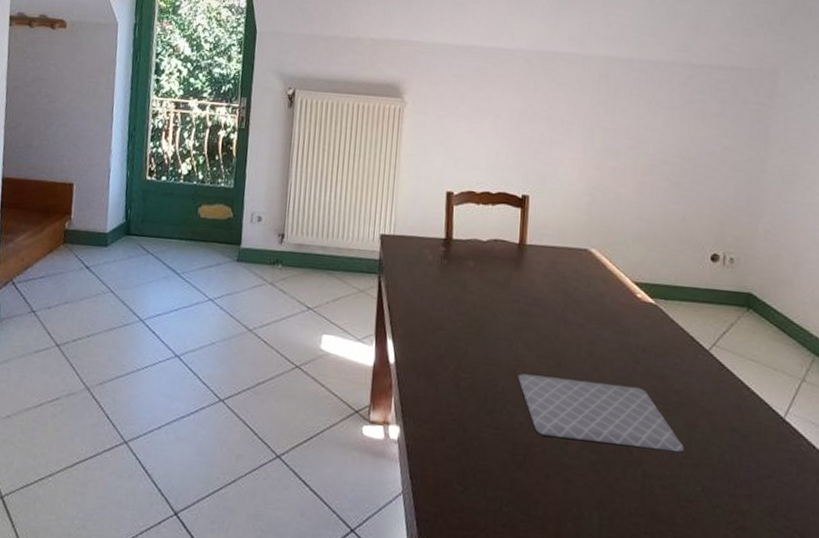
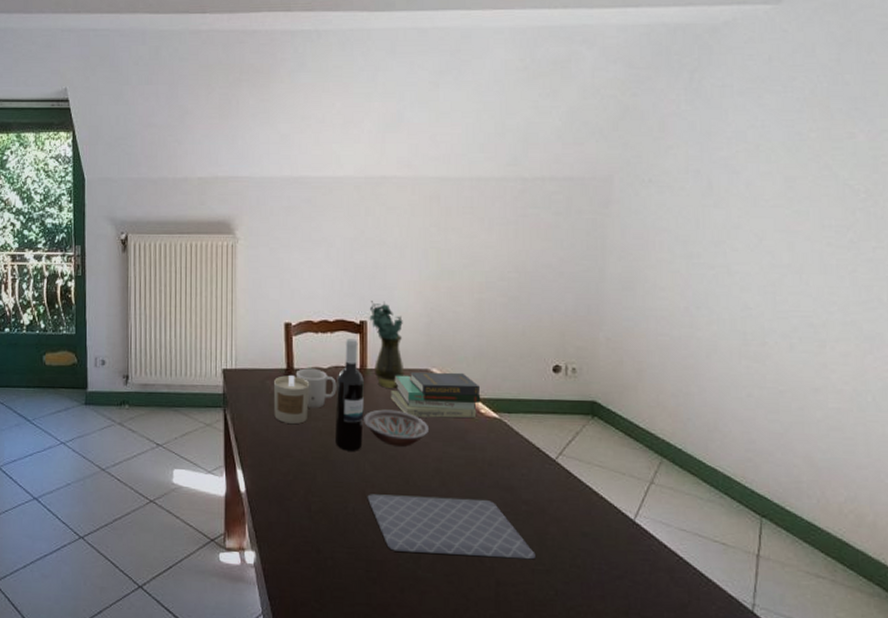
candle: none [429,245,468,296] -> present [273,375,310,424]
mug: none [454,239,495,281] -> present [295,368,337,408]
wine bottle: none [489,211,522,329] -> present [335,337,364,451]
bowl: none [519,286,585,327] -> present [364,409,430,447]
vase: none [531,175,565,266] -> present [369,301,405,388]
books: none [547,251,638,302] -> present [390,372,481,418]

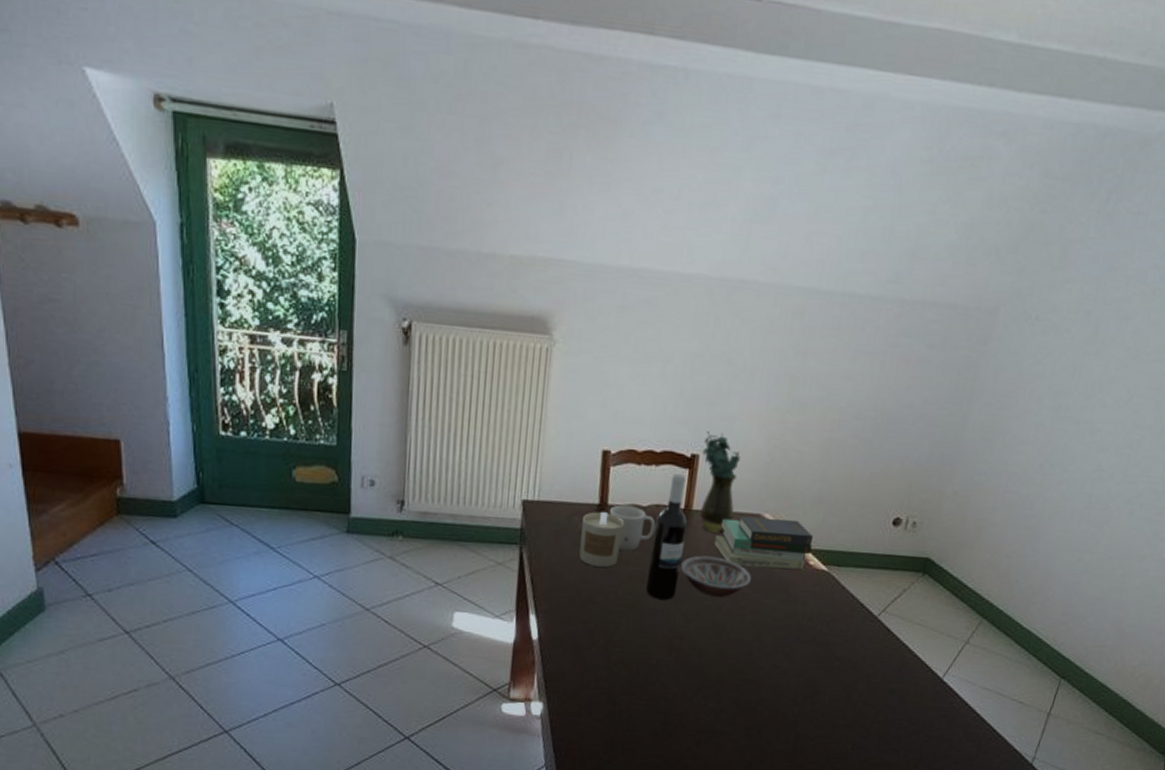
placemat: present [367,494,536,560] -> none [673,645,840,715]

